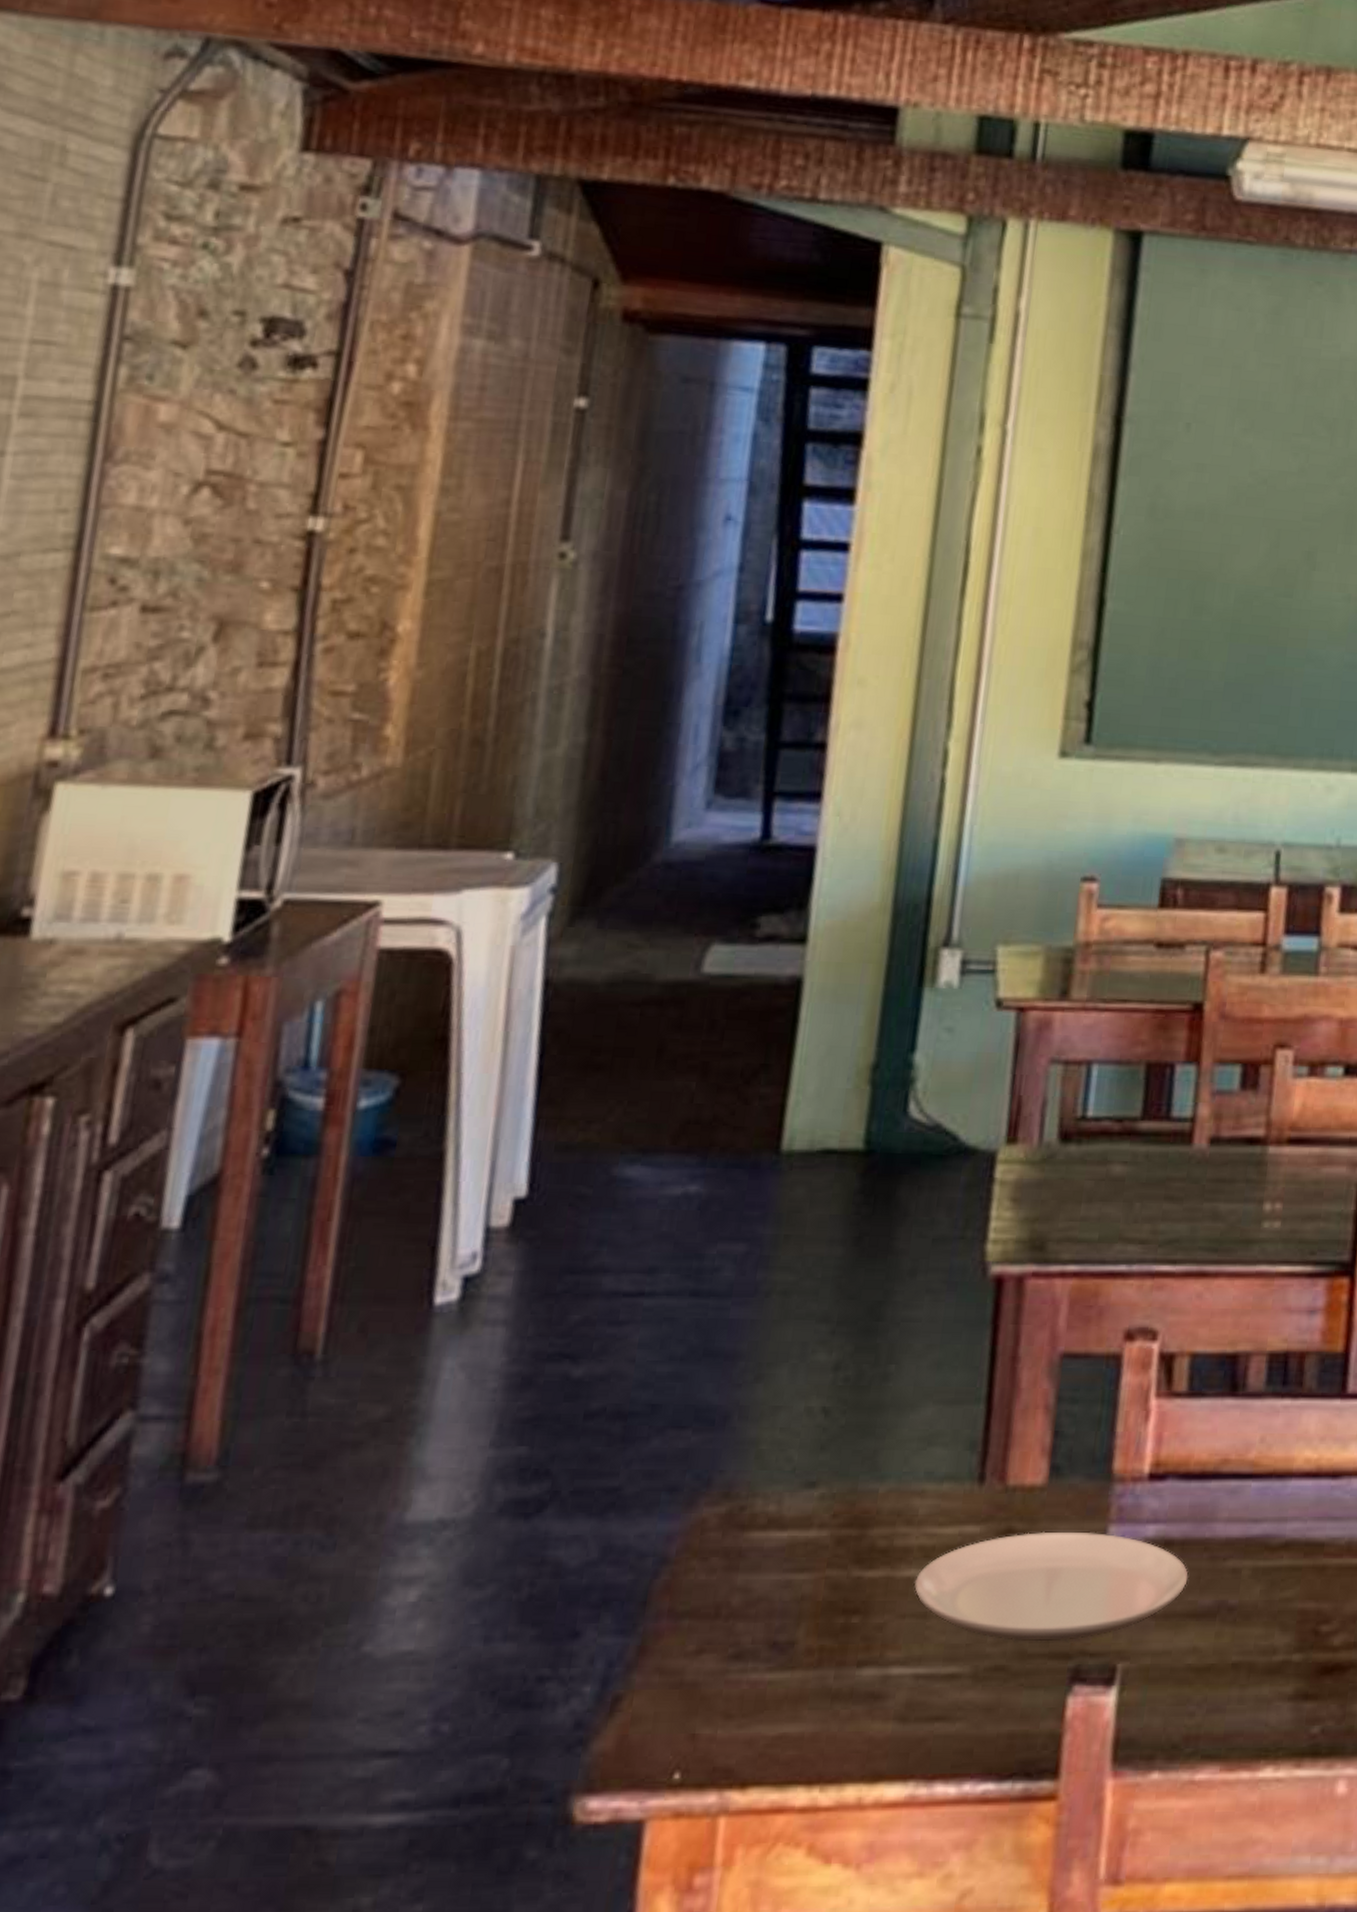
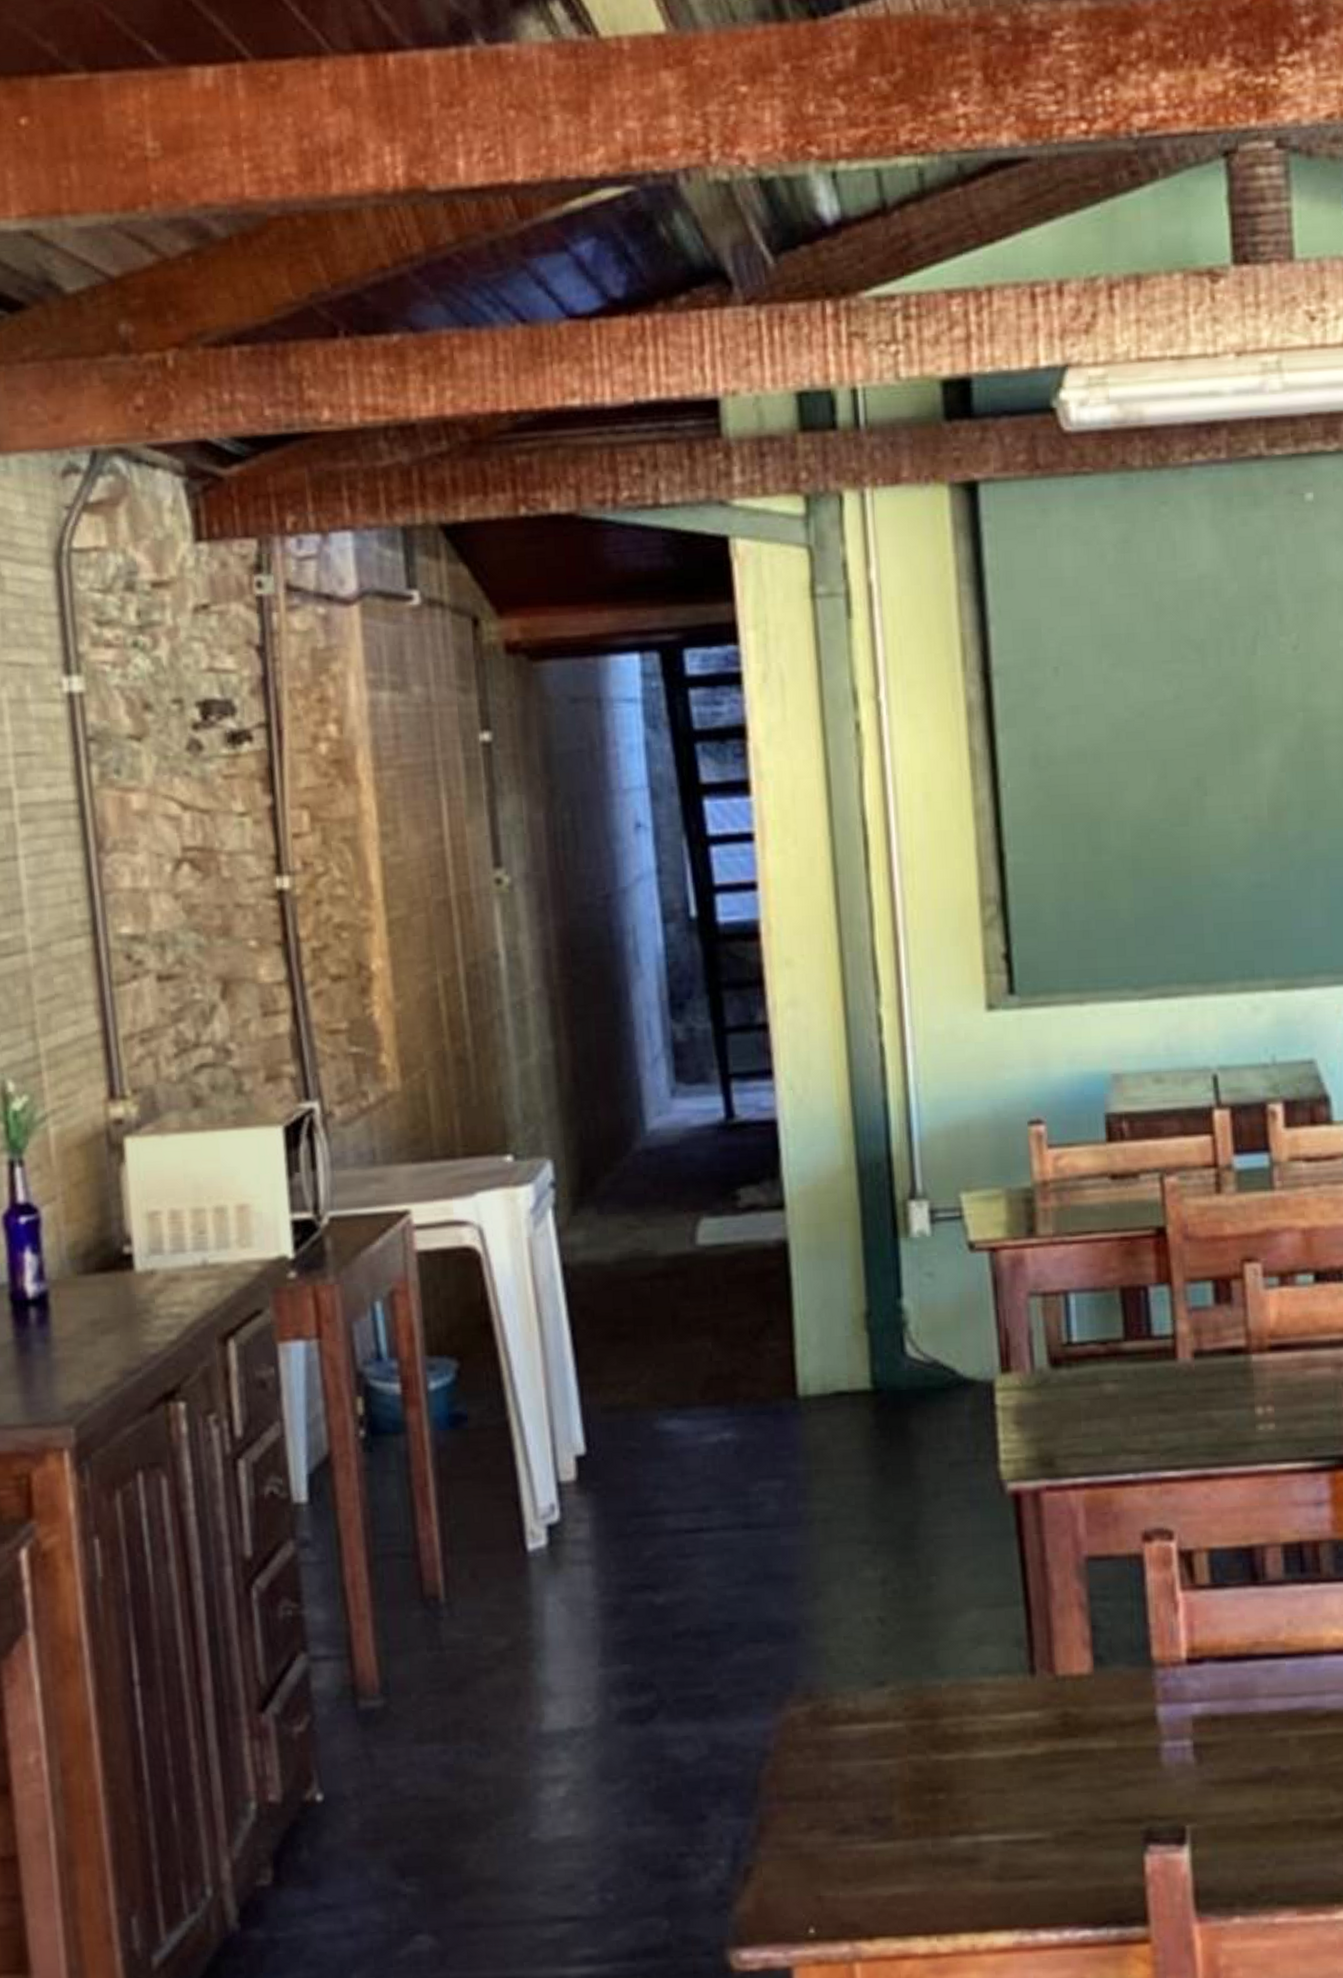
plate: present [914,1531,1189,1641] -> none [987,1712,1239,1809]

